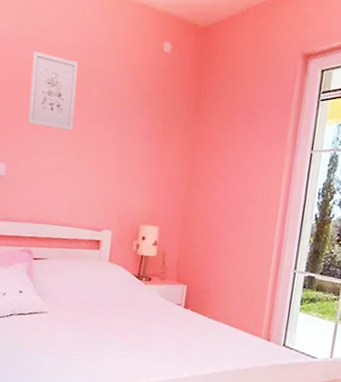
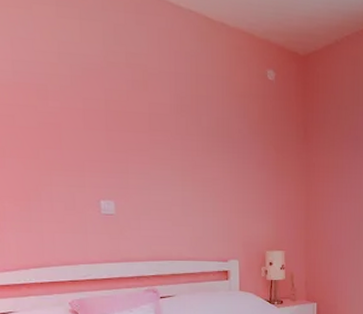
wall art: present [28,51,79,131] -> none [129,78,185,162]

